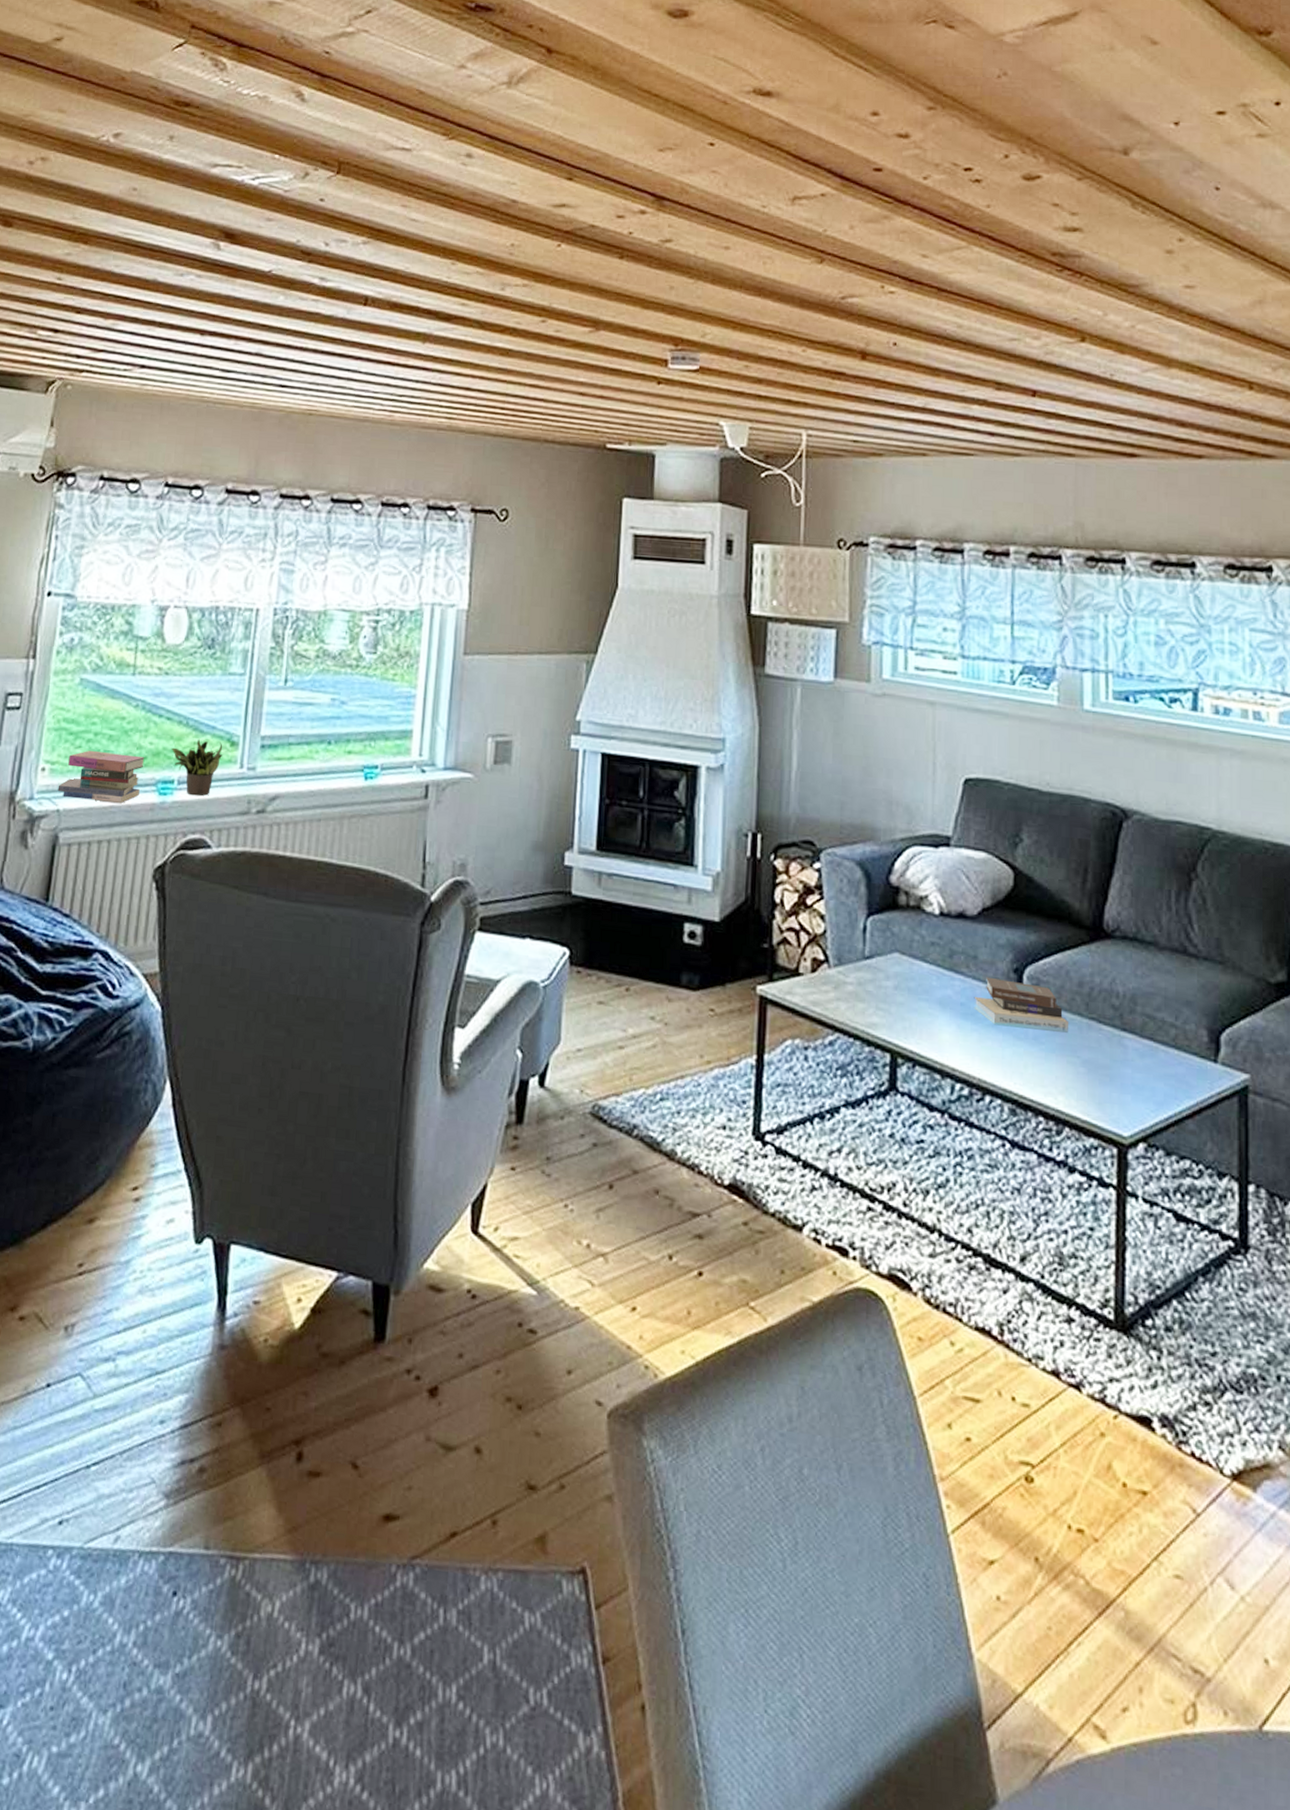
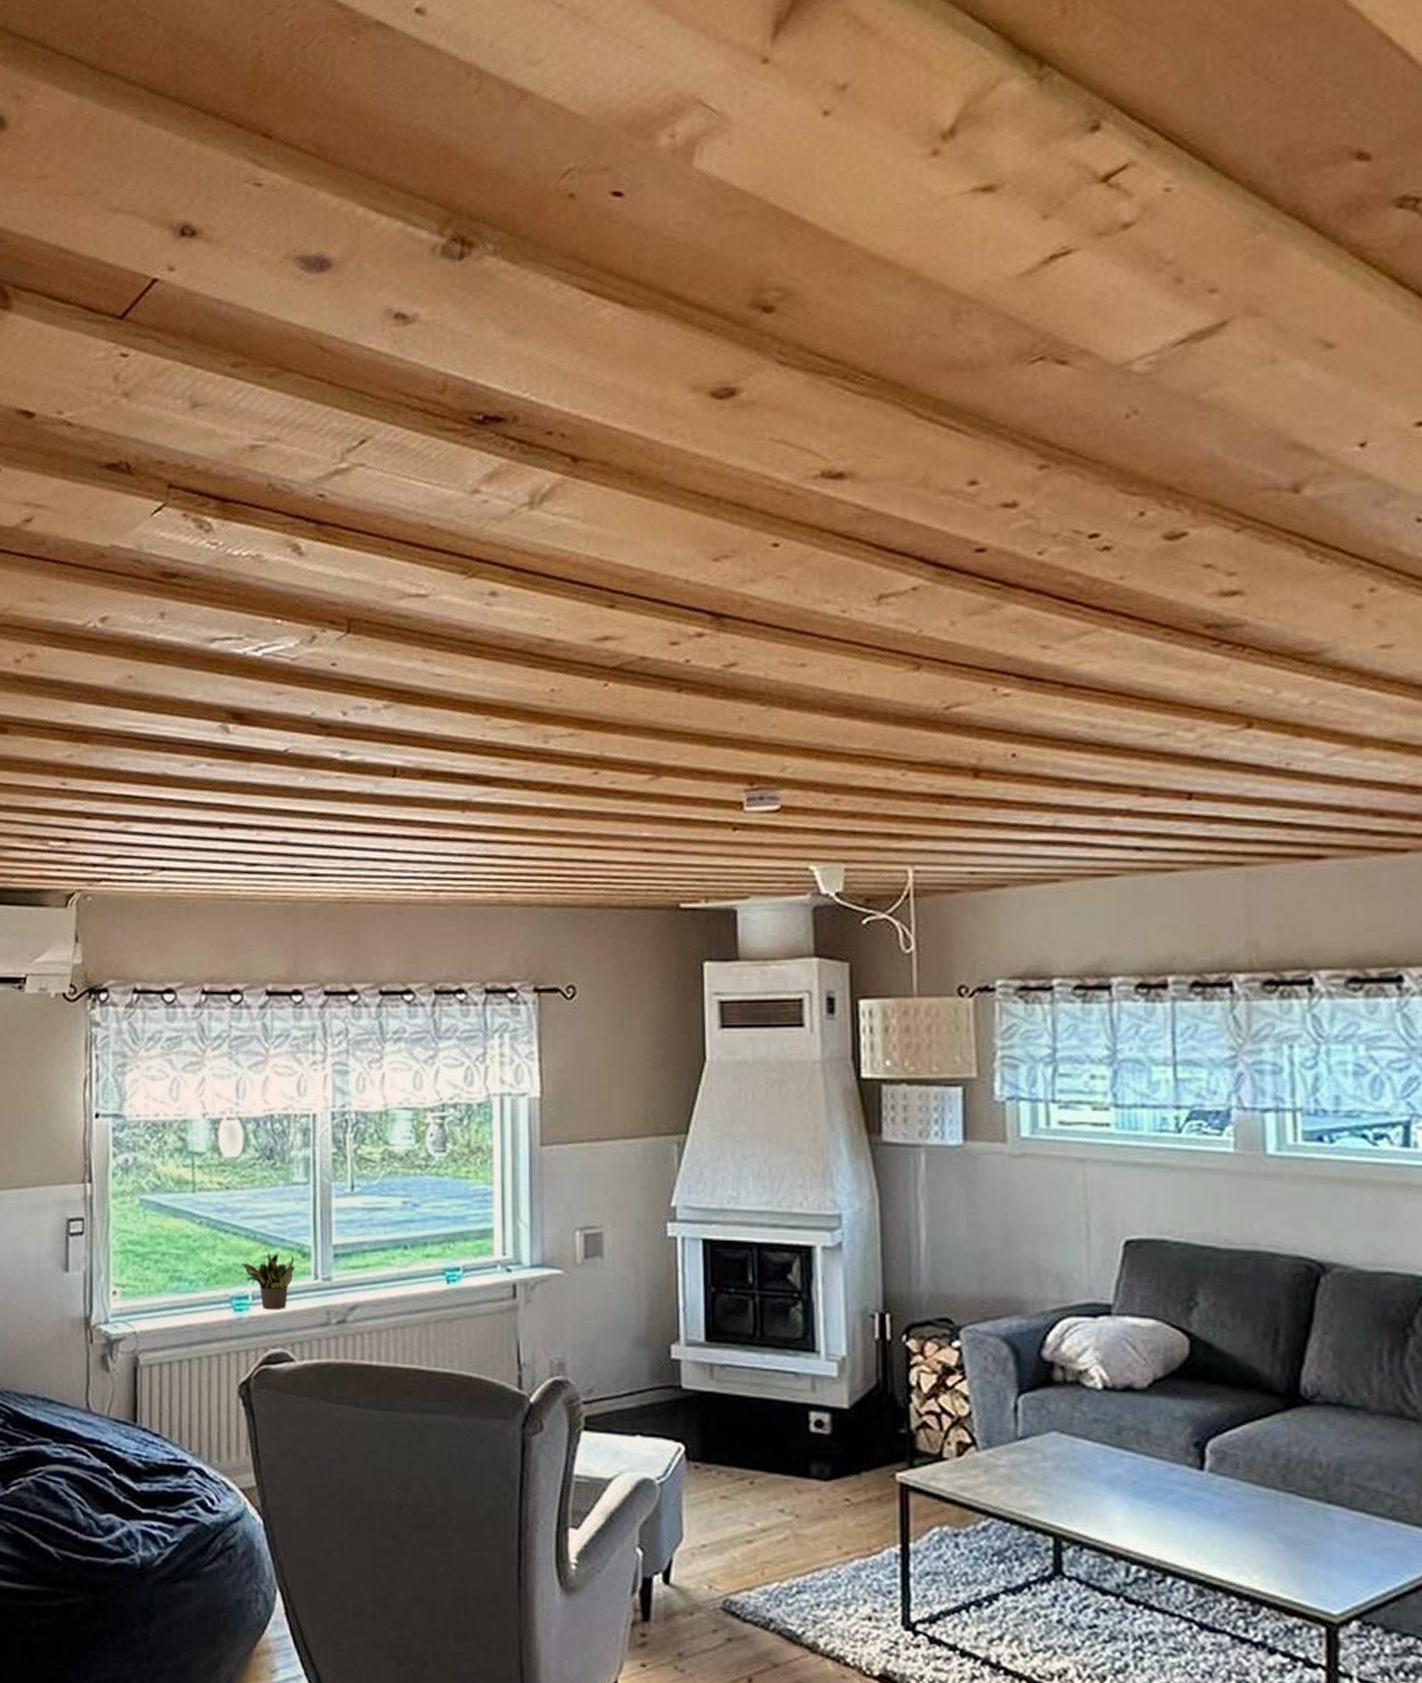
books: present [57,750,145,803] -> none [131,1270,216,1322]
books: present [973,976,1070,1034] -> none [1148,1452,1263,1509]

